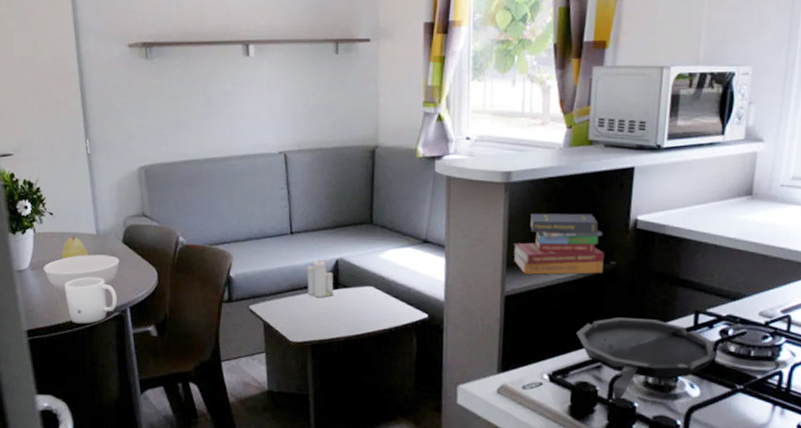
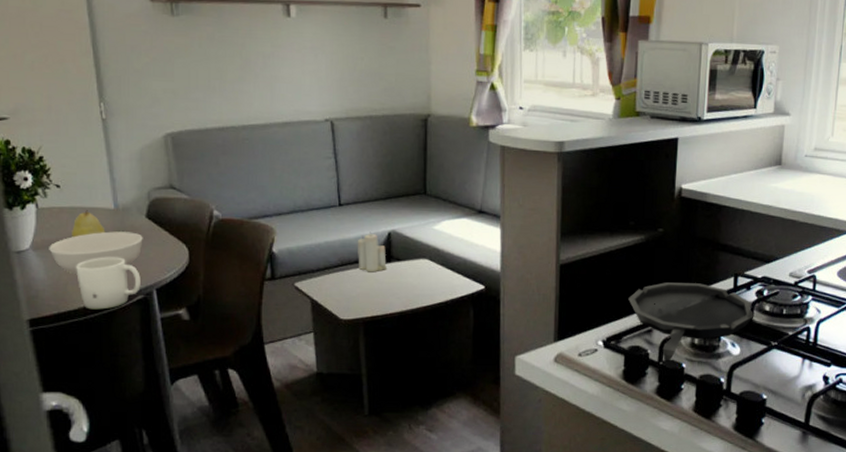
books: present [513,213,604,275] -> none [567,182,652,243]

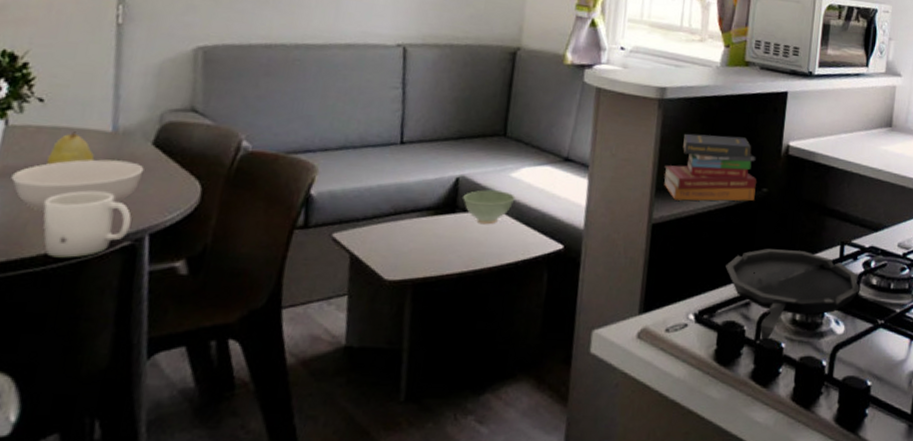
candle: present [357,232,387,272] -> none [415,176,451,224]
bowl: none [396,241,440,271] -> present [463,190,516,225]
books: none [567,182,652,243] -> present [664,133,757,201]

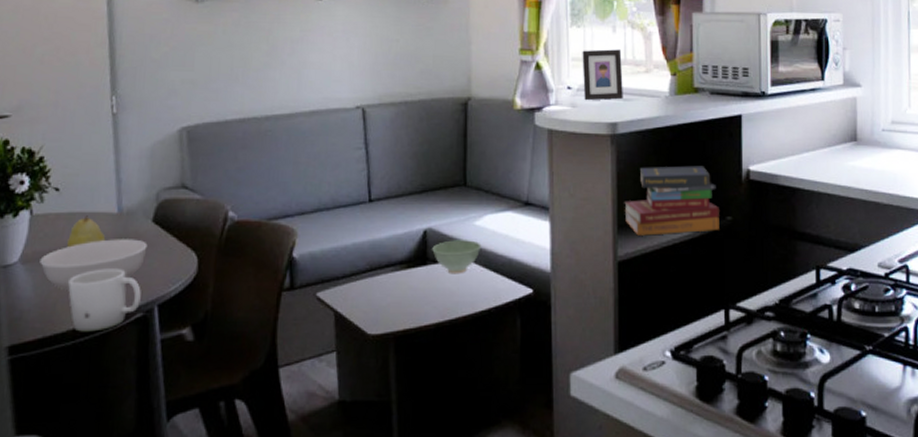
picture frame: none [636,12,679,66] -> present [582,49,623,101]
frying pan: present [726,249,861,341] -> none [697,278,843,375]

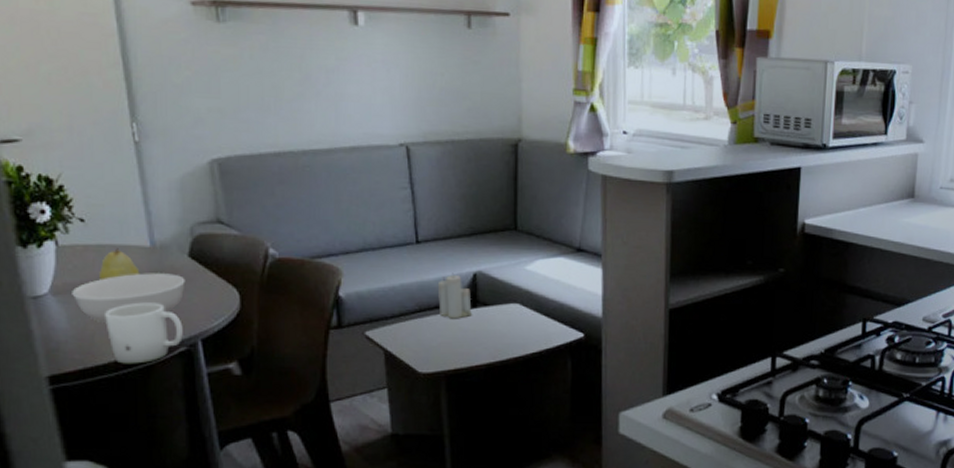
candle: none [388,230,422,278] -> present [437,272,472,319]
bowl: present [432,240,482,274] -> none [482,284,533,317]
picture frame: present [582,49,623,101] -> none [639,93,681,147]
books: present [624,166,719,236] -> none [677,217,772,285]

